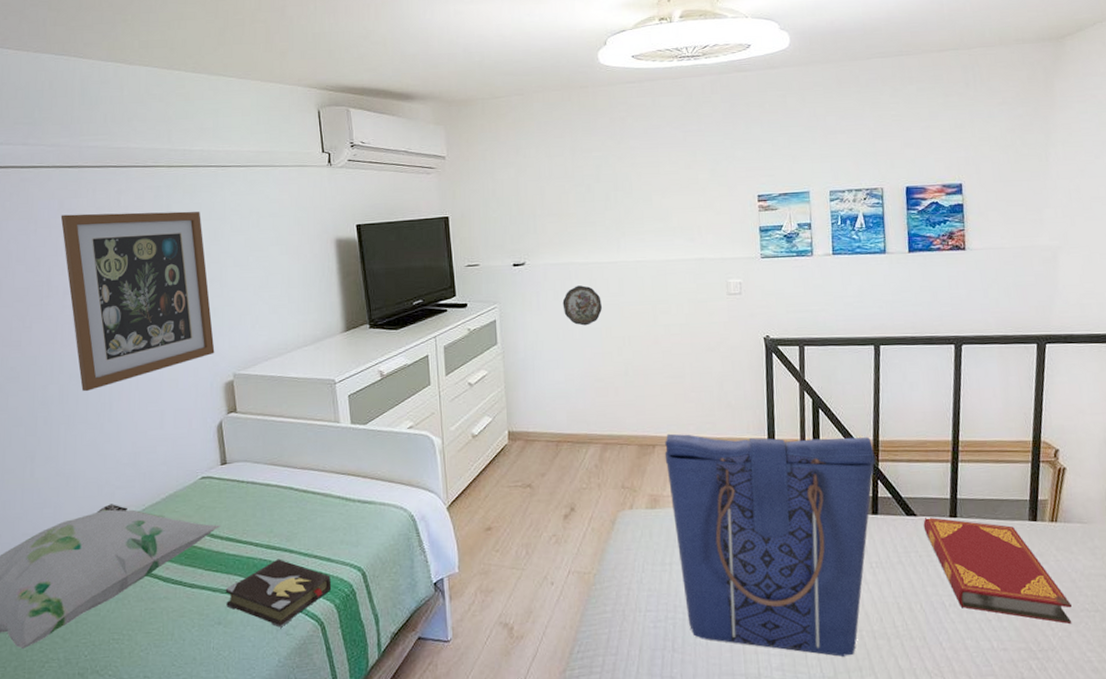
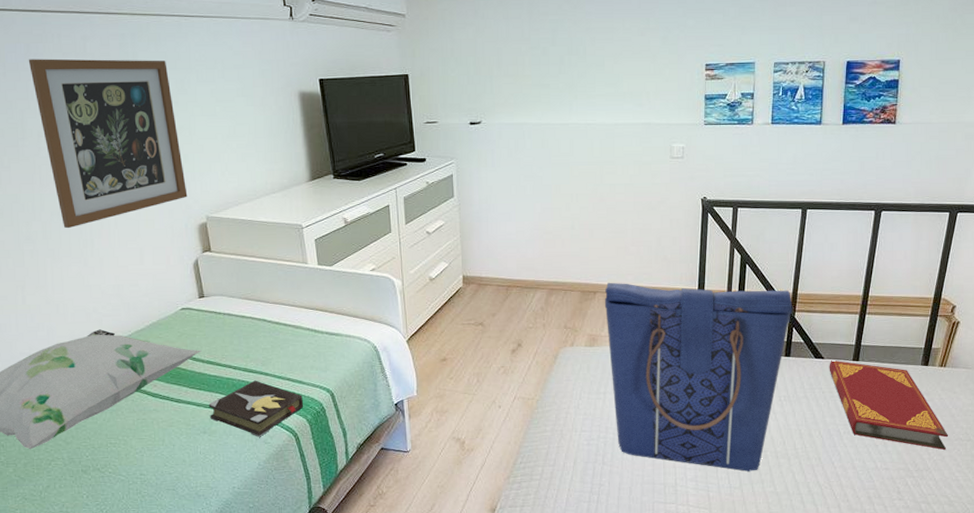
decorative plate: present [562,285,602,326] -> none [516,145,552,183]

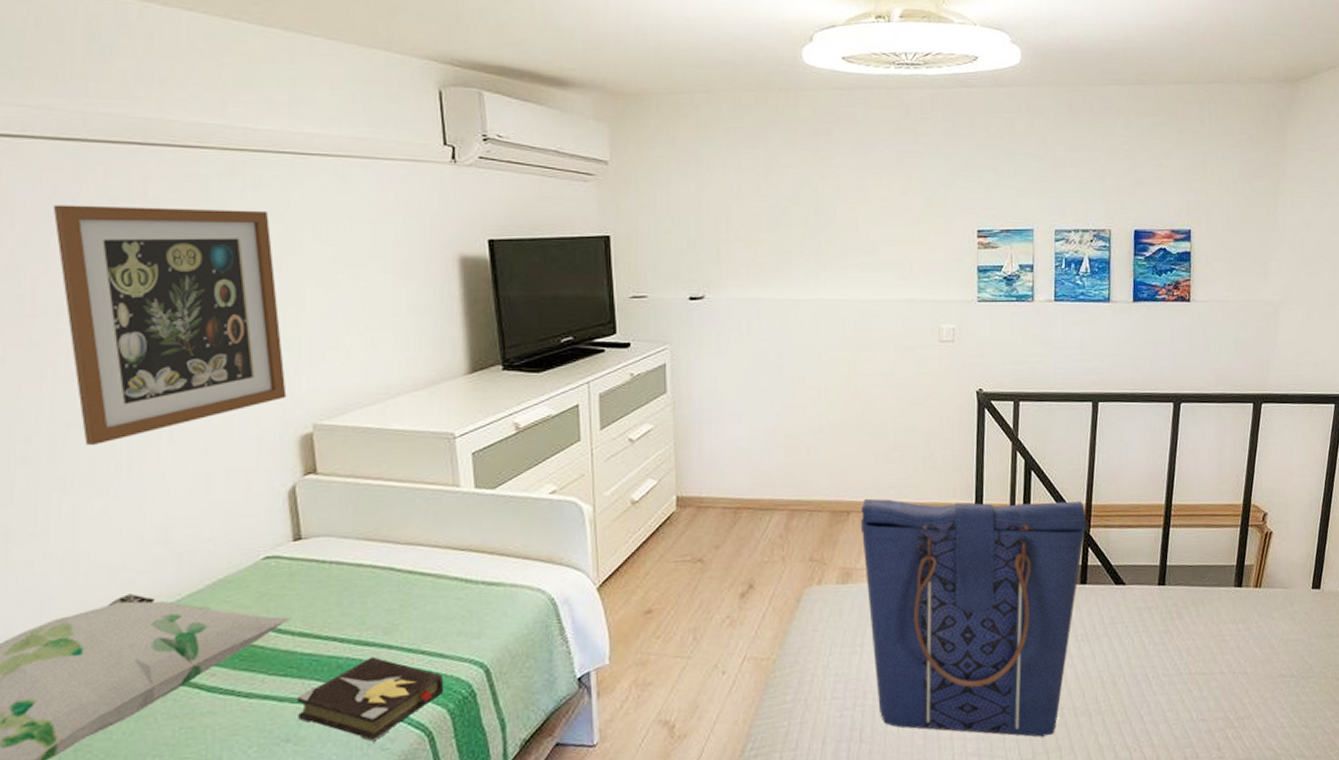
hardback book: present [829,360,948,450] -> none [1131,586,1269,691]

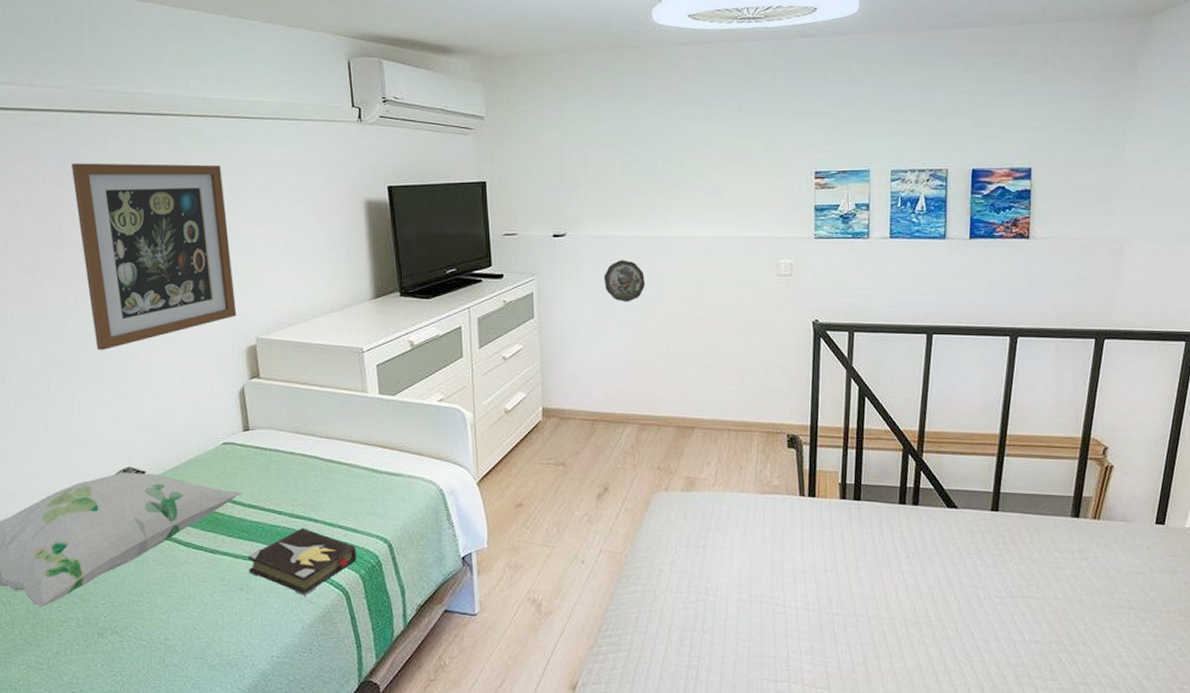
decorative plate: none [748,326,795,373] -> present [604,260,645,302]
tote bag: present [860,498,1087,737] -> none [703,416,919,643]

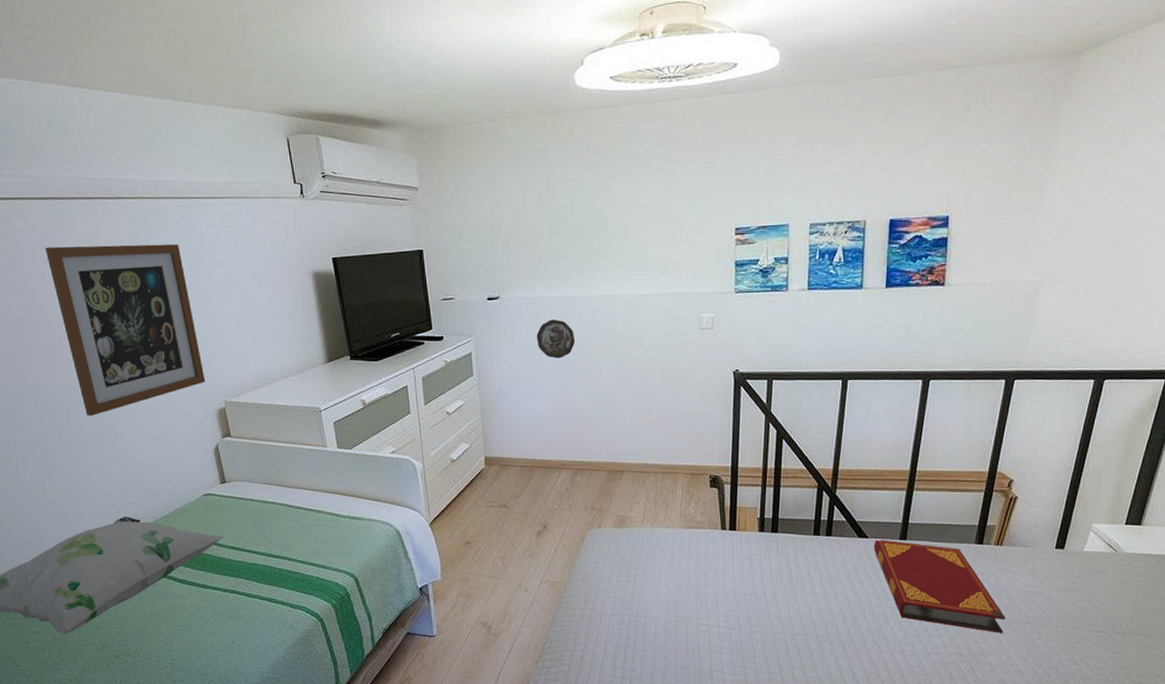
hardback book: present [248,528,356,596] -> none [234,565,327,622]
hardback book: none [964,510,1107,619] -> present [874,539,1005,633]

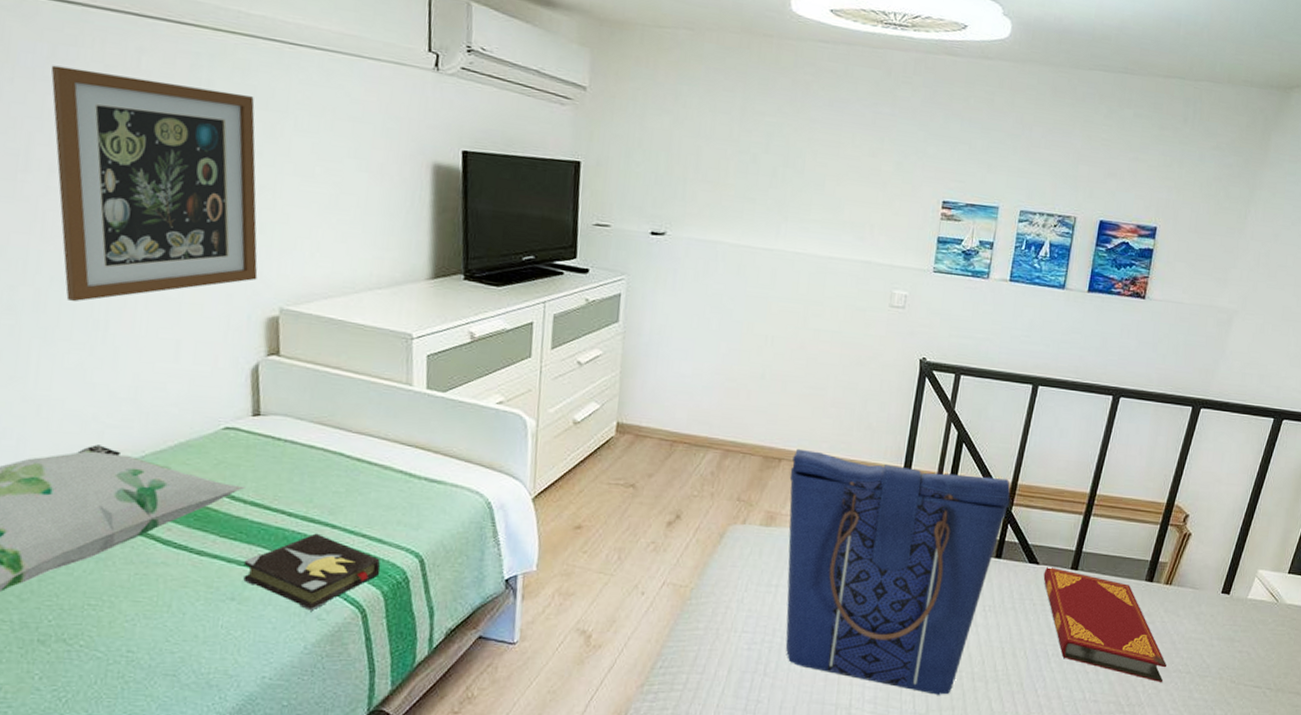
hardback book: none [234,565,327,622] -> present [243,533,380,611]
decorative plate: present [536,319,575,359] -> none [702,269,748,317]
tote bag: none [632,461,833,656] -> present [785,448,1011,695]

